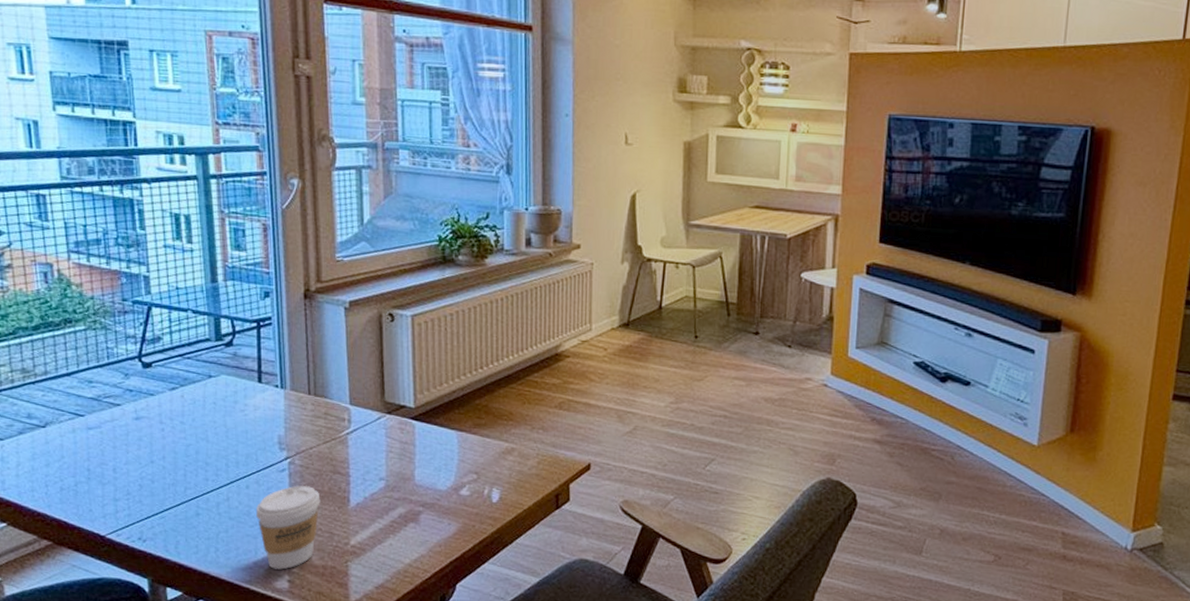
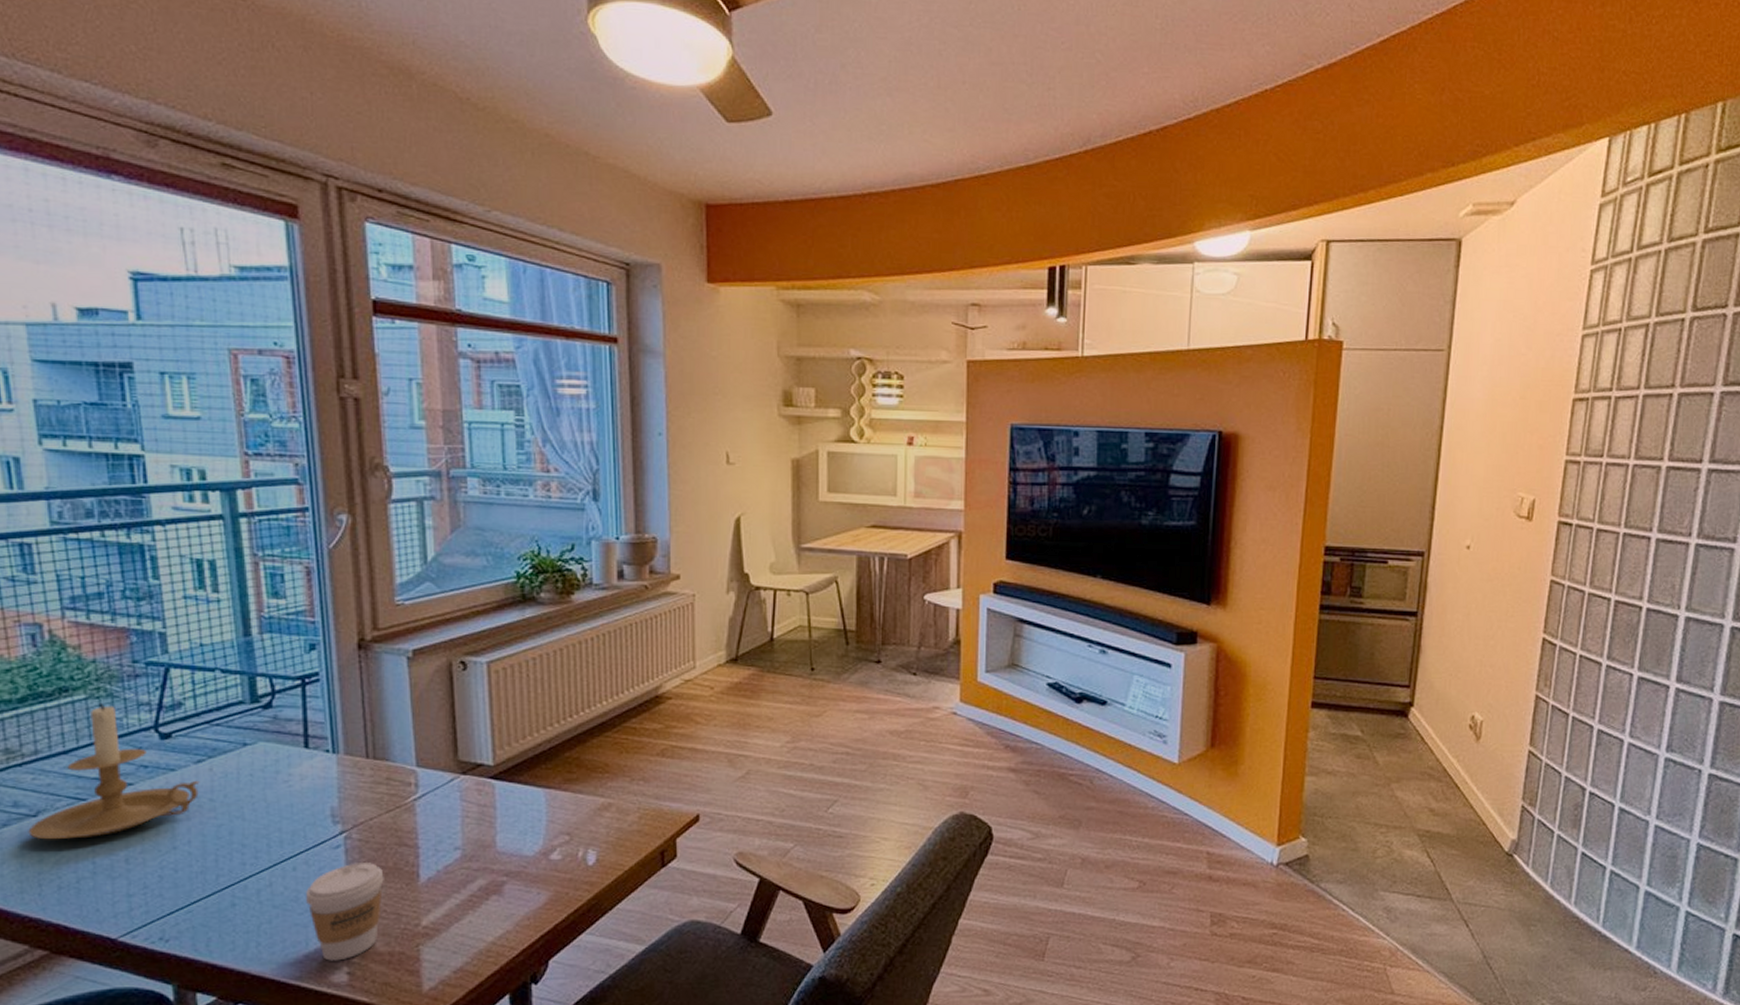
candle holder: none [38,333,173,448] -> present [28,702,200,840]

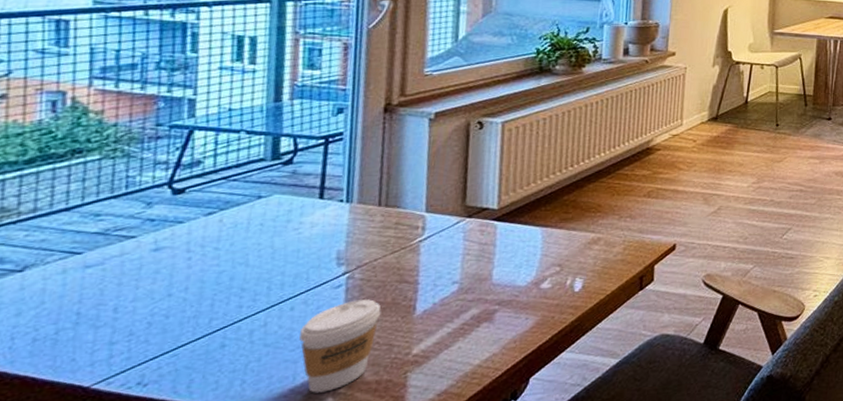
candle holder: present [28,702,200,840] -> none [9,162,207,294]

